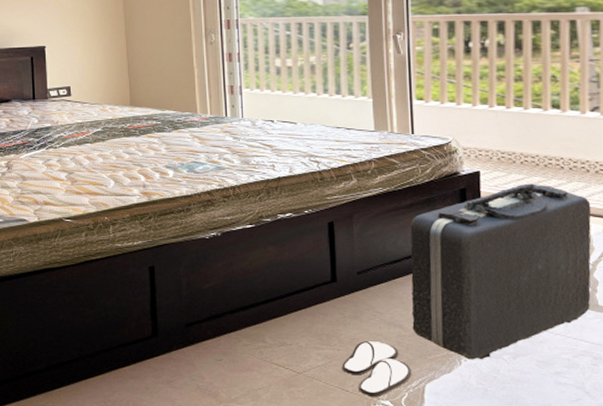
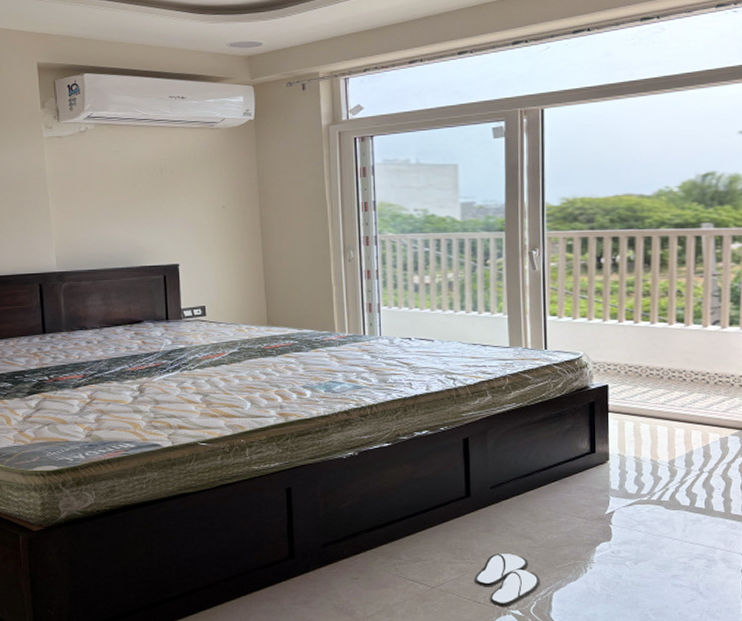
suitcase: present [410,183,592,360] -> none [541,396,710,567]

